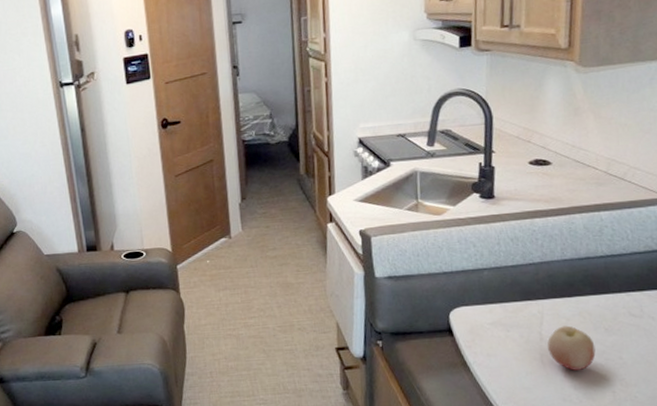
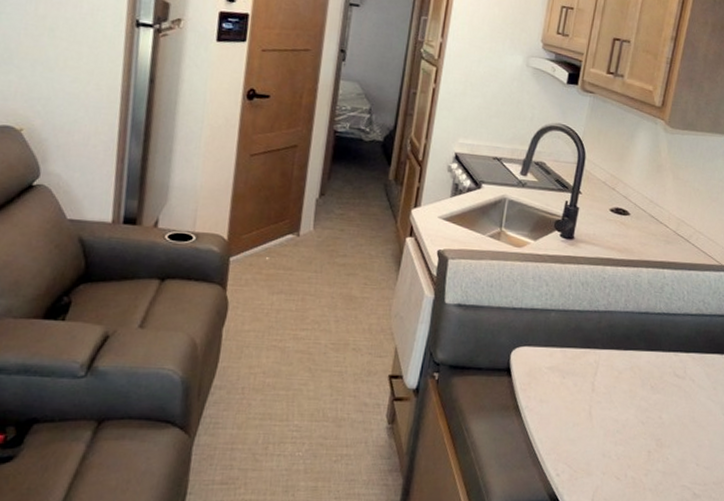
fruit: present [547,325,596,371] -> none [597,378,640,426]

